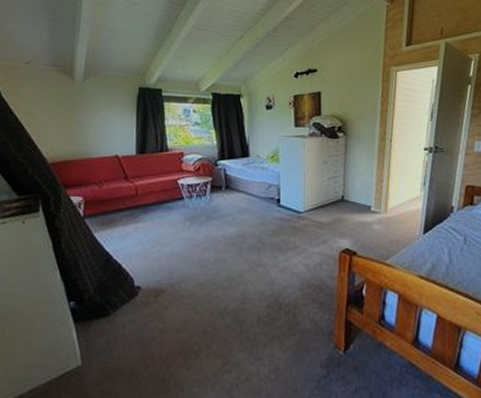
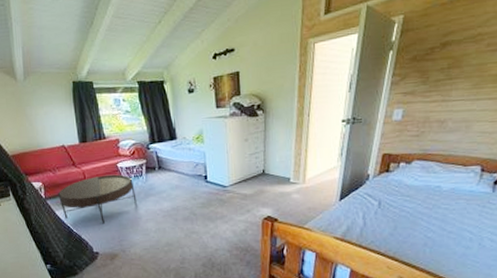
coffee table: none [100,192,196,251] -> present [57,174,137,224]

